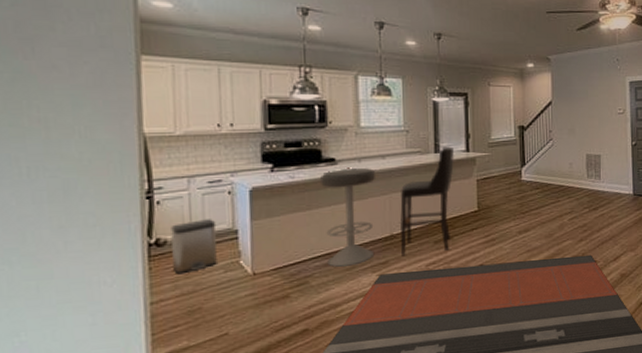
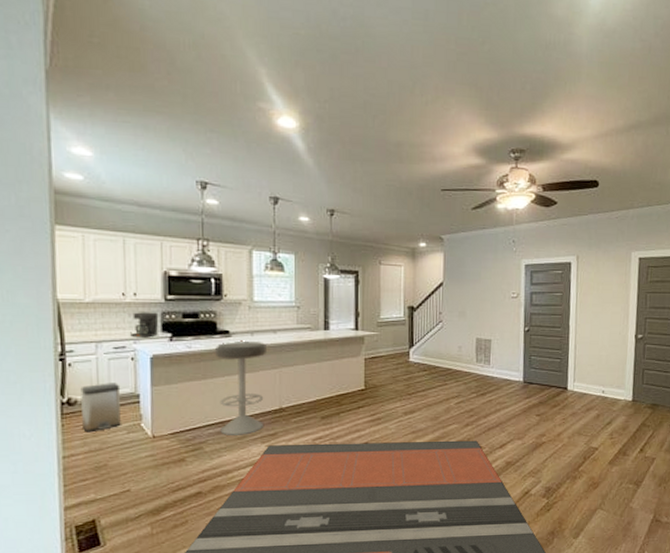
coffee maker: none [227,143,259,170] -> present [130,312,159,338]
bar stool: present [399,146,454,256] -> none [288,324,343,429]

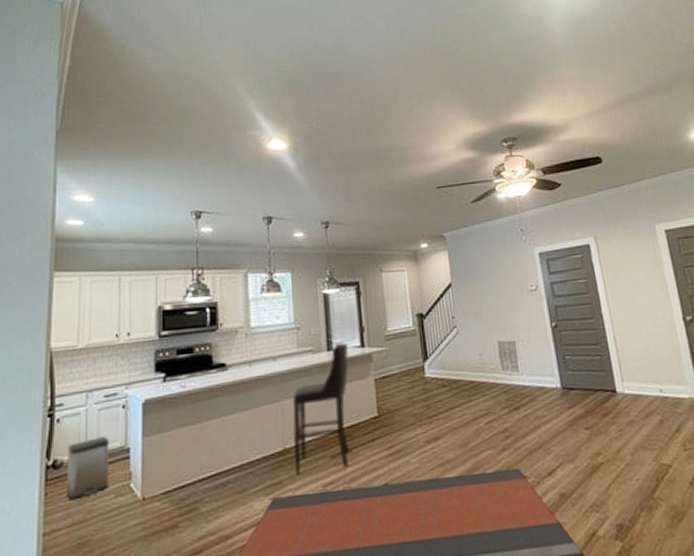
coffee maker: present [130,312,159,338] -> none [122,351,152,382]
bar stool: present [215,342,266,435] -> none [211,372,266,490]
bar stool: none [288,324,343,429] -> present [292,342,349,475]

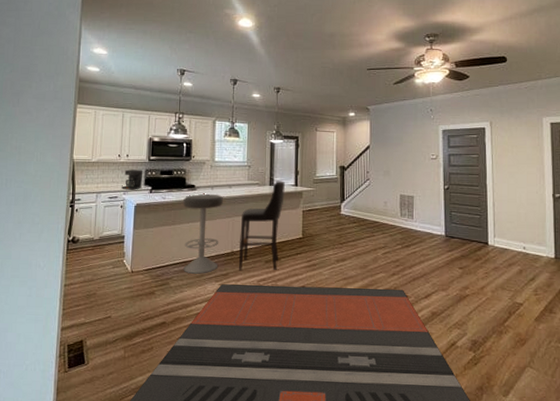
pedal bin: present [67,436,110,501] -> none [81,225,111,266]
coffee maker: none [122,351,152,382] -> present [122,169,143,190]
bar stool: none [211,372,266,490] -> present [183,194,223,274]

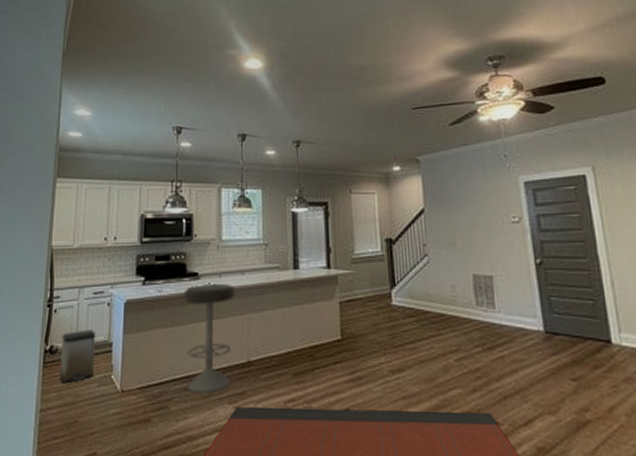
pedal bin: none [81,225,111,266] -> present [60,330,96,384]
coffee maker: present [122,169,143,190] -> none [109,256,134,282]
bar stool: present [239,180,285,271] -> none [257,262,314,388]

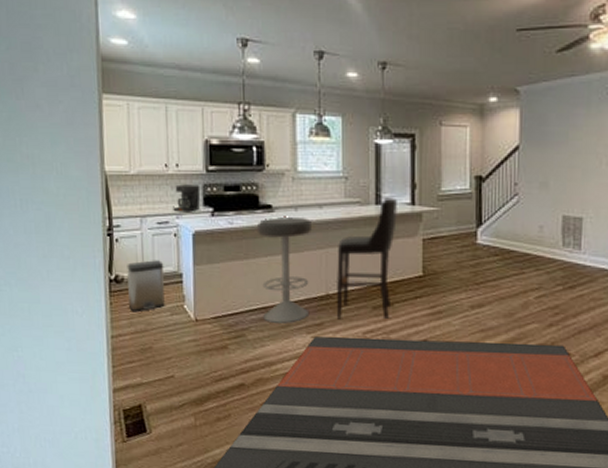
coffee maker: none [109,256,134,282] -> present [173,184,201,212]
bar stool: none [257,262,314,388] -> present [335,197,397,320]

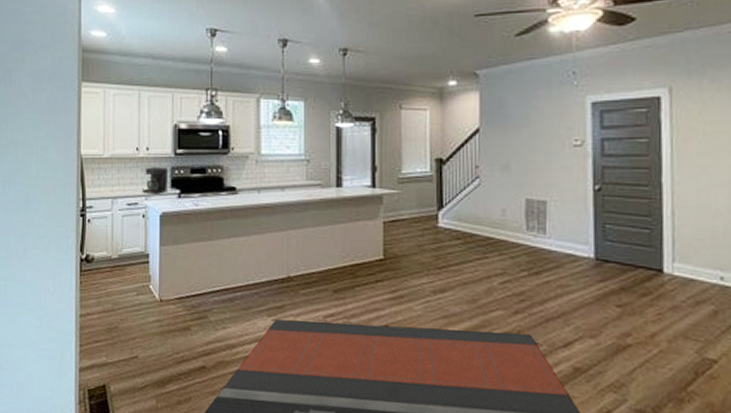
pedal bin: present [127,260,165,313] -> none [97,240,132,292]
bar stool: present [257,217,311,323] -> none [222,199,274,305]
bar stool: present [335,197,397,320] -> none [297,180,358,303]

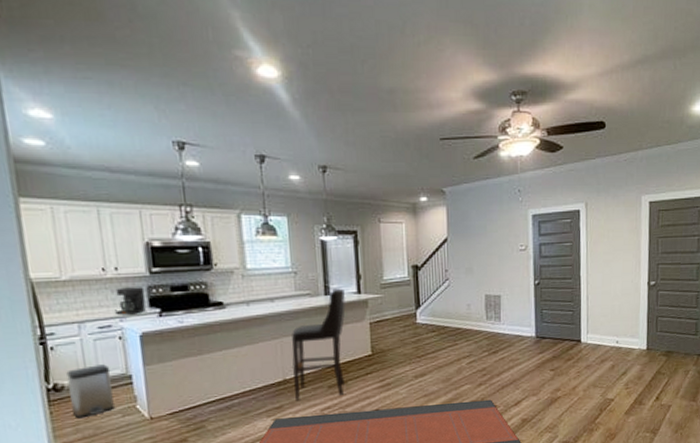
pedal bin: none [97,240,132,292] -> present [66,364,115,419]
bar stool: none [297,180,358,303] -> present [292,288,346,401]

